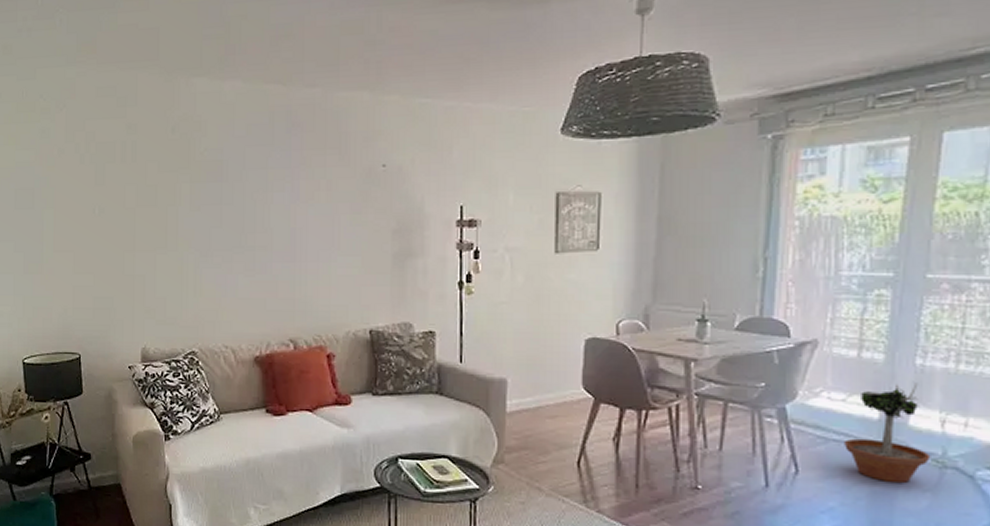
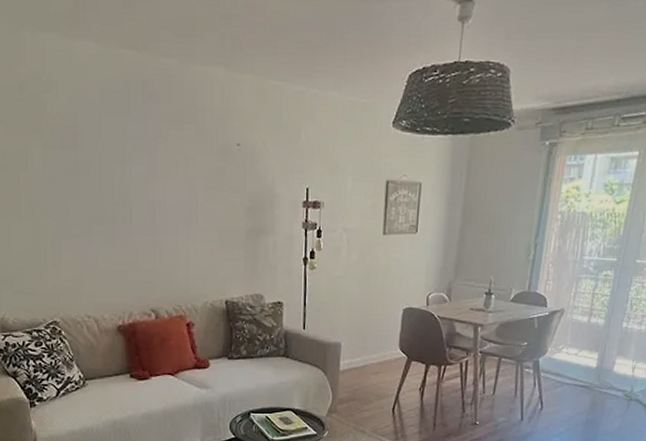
potted tree: present [845,382,931,484] -> none [573,340,624,413]

